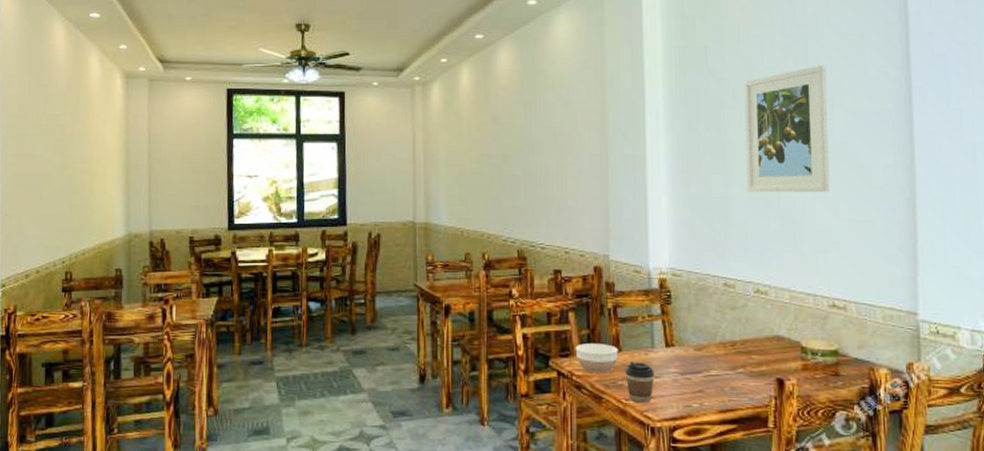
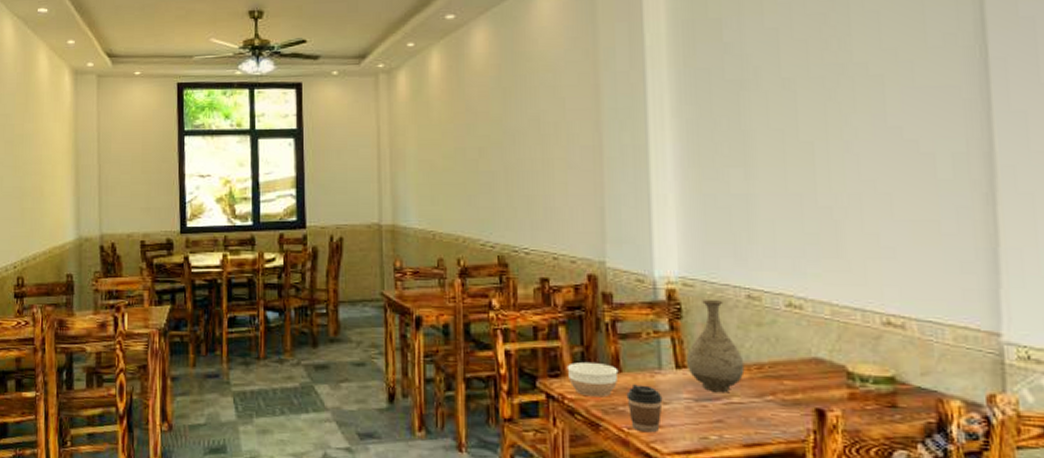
vase: none [675,288,721,367] -> present [687,300,745,393]
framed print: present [743,65,830,193] -> none [768,34,882,188]

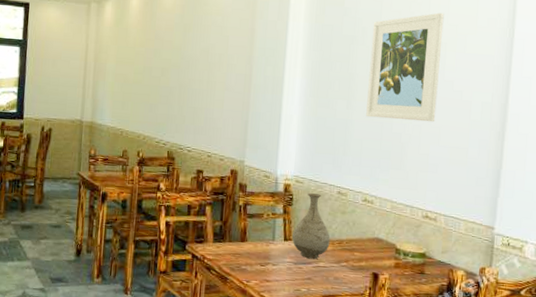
bowl: present [566,361,619,398] -> none [209,232,245,259]
coffee cup: present [626,384,663,433] -> none [248,250,273,286]
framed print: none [768,34,882,188] -> present [366,12,444,122]

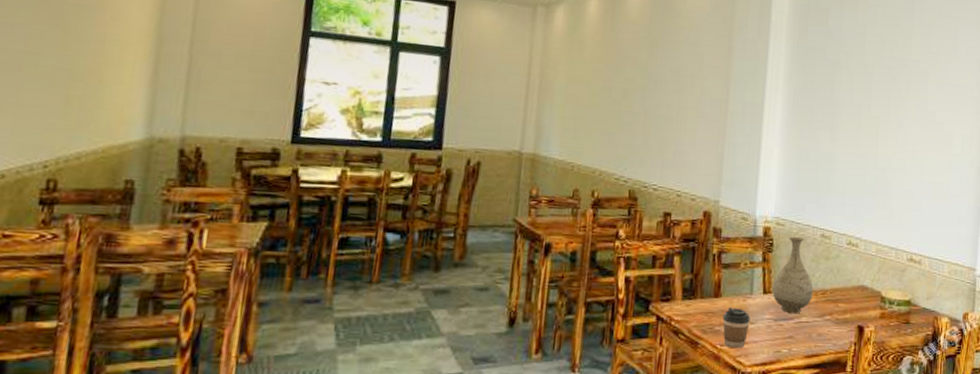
coffee cup: none [248,250,273,286] -> present [722,307,751,349]
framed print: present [366,12,444,122] -> none [850,39,926,157]

